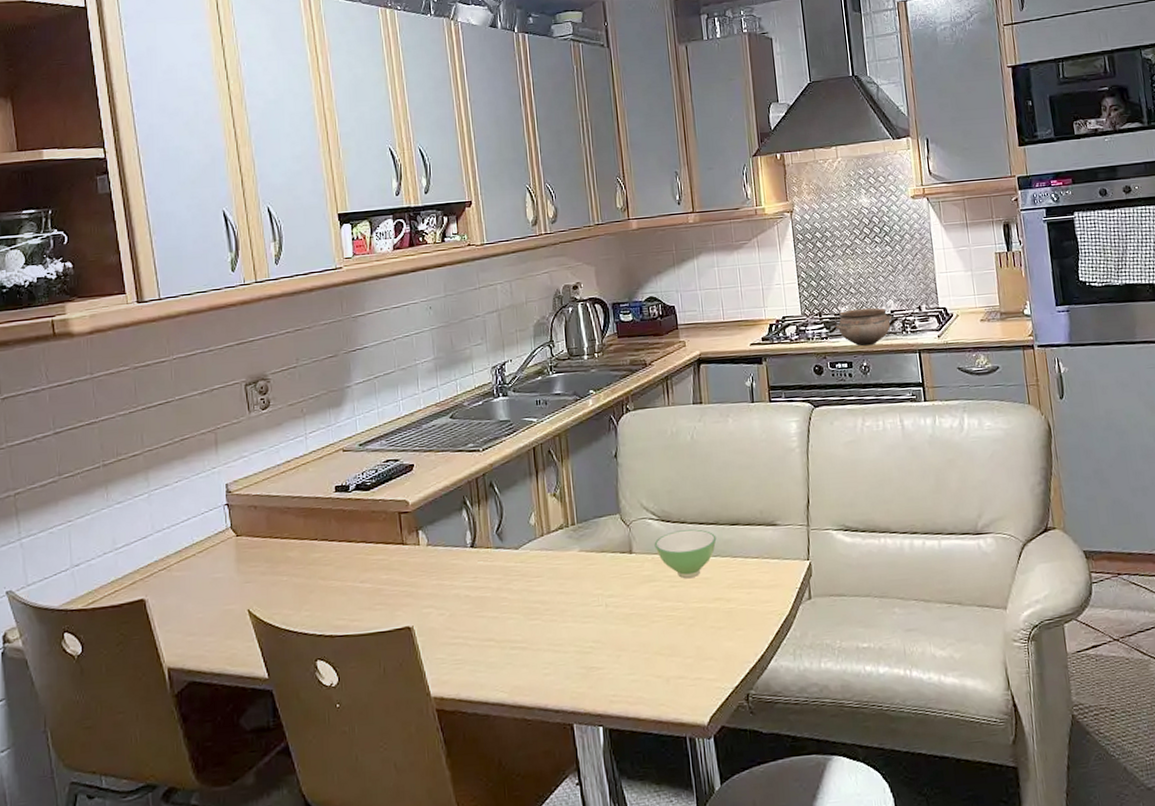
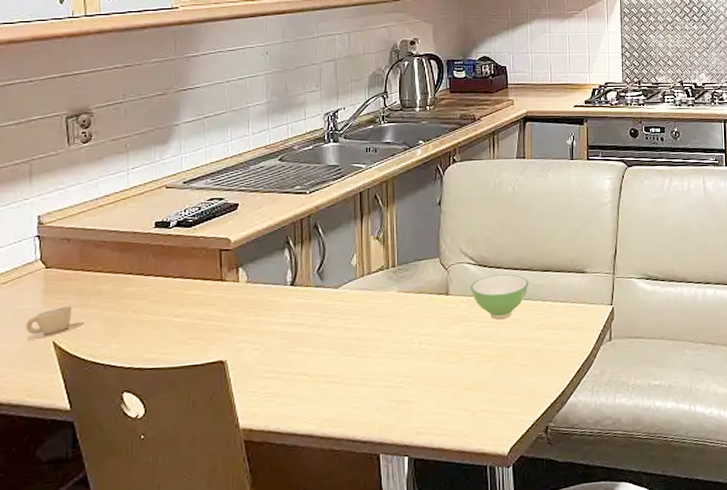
cup: none [222,574,276,609] -> present [26,306,84,341]
cooking pot: present [835,307,893,347] -> none [652,79,703,114]

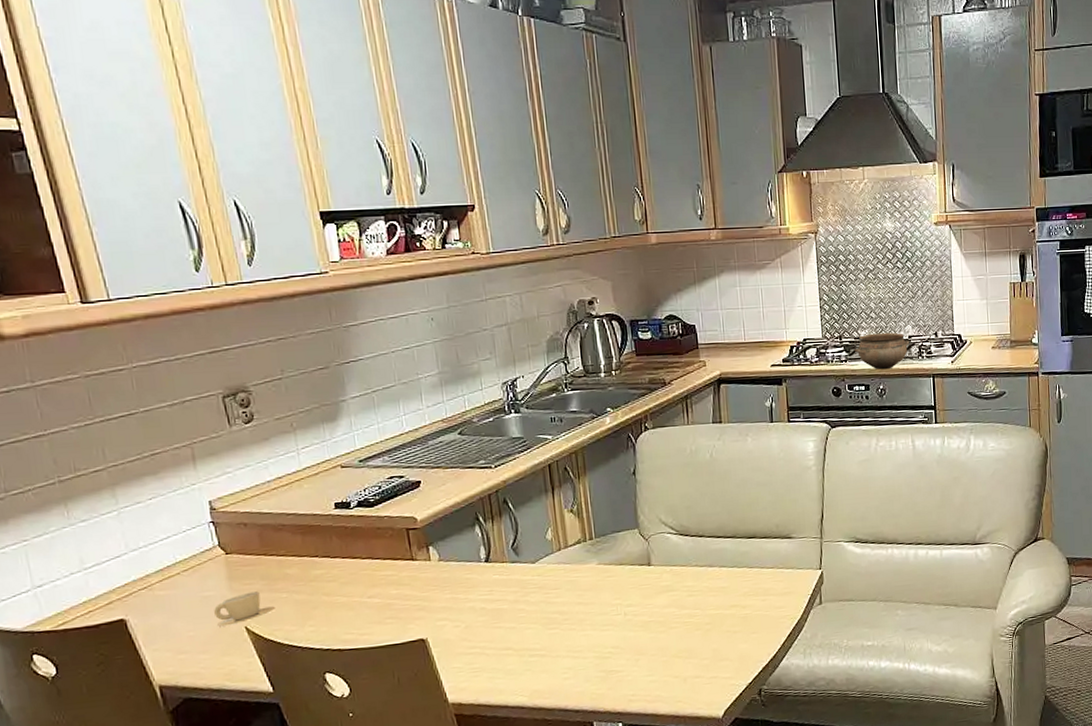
bowl: present [470,274,529,320] -> none [672,542,734,588]
cooking pot: none [652,79,703,114] -> present [855,332,910,370]

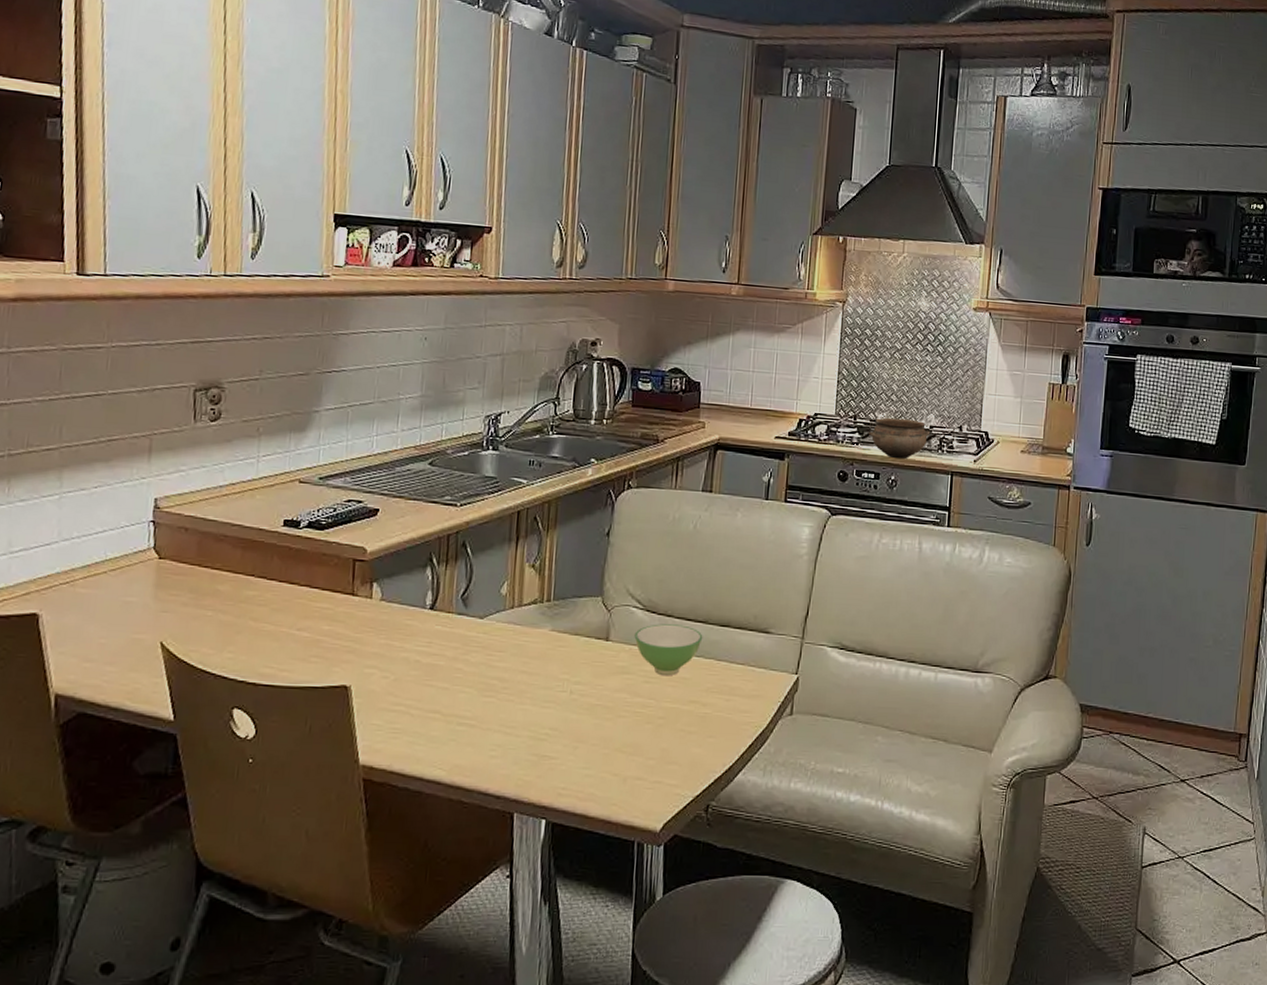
cup: present [214,591,275,627] -> none [132,604,197,638]
bowl: none [672,542,734,588] -> present [634,624,703,676]

